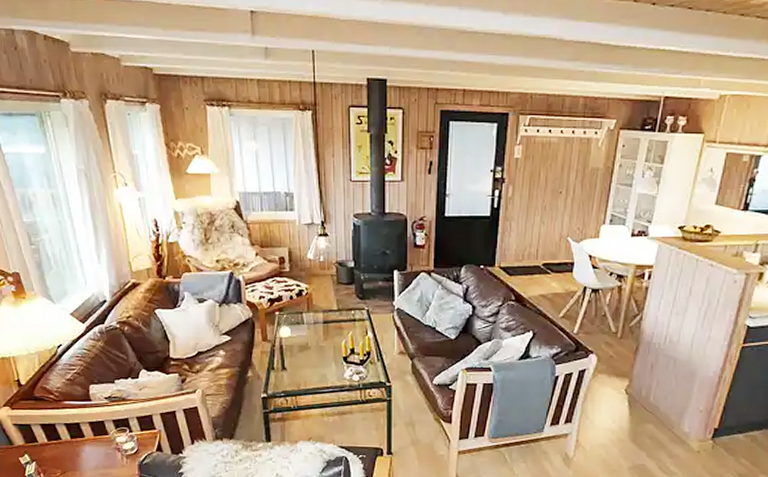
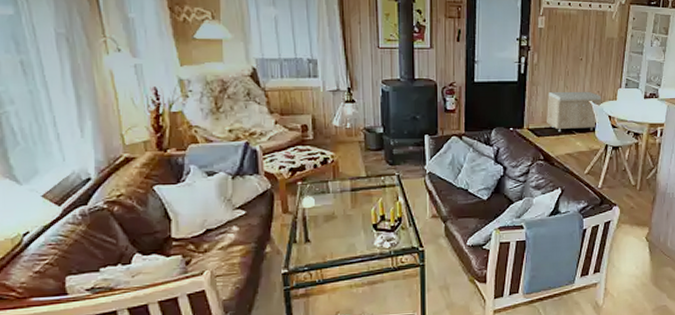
storage bench: none [520,227,582,272] -> present [547,91,602,133]

